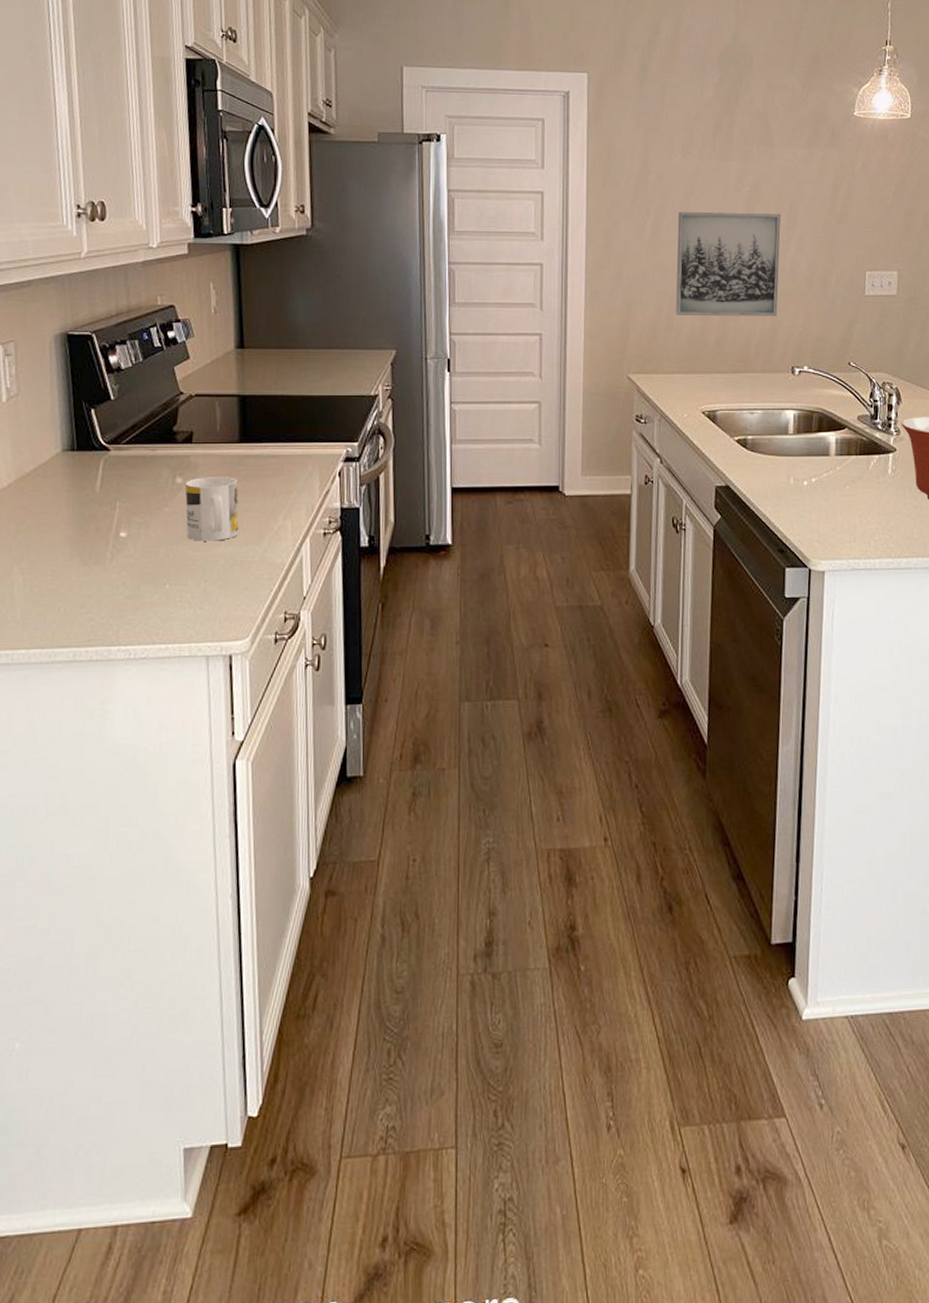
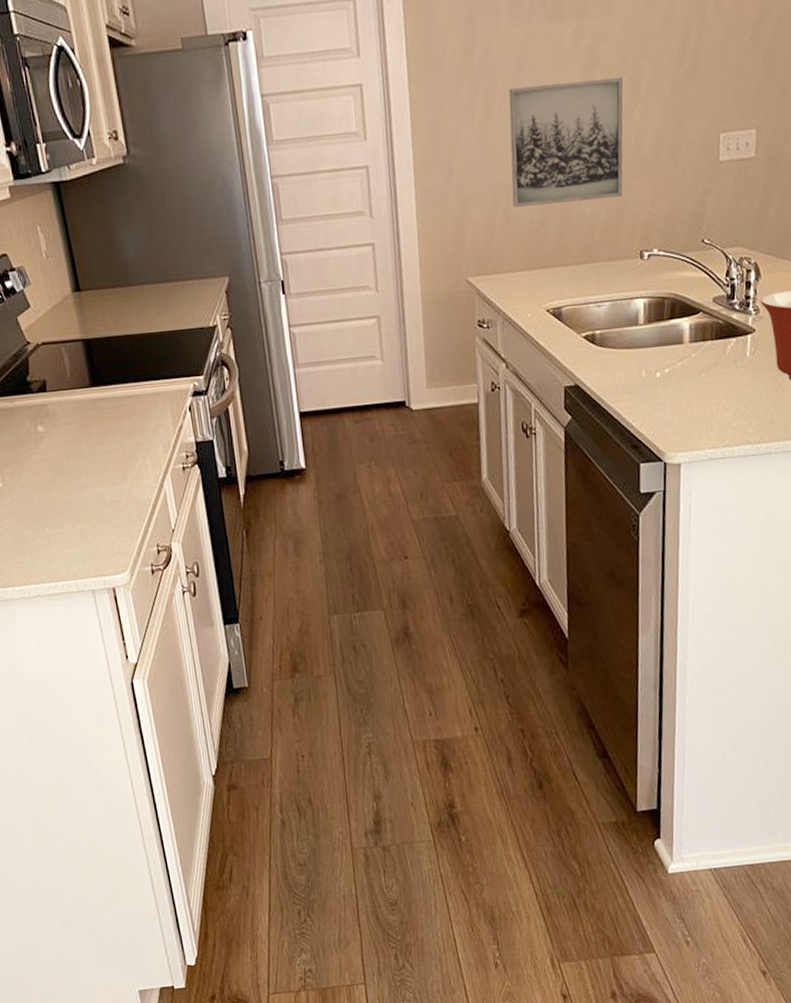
mug: present [185,477,239,541] -> none [46,421,104,486]

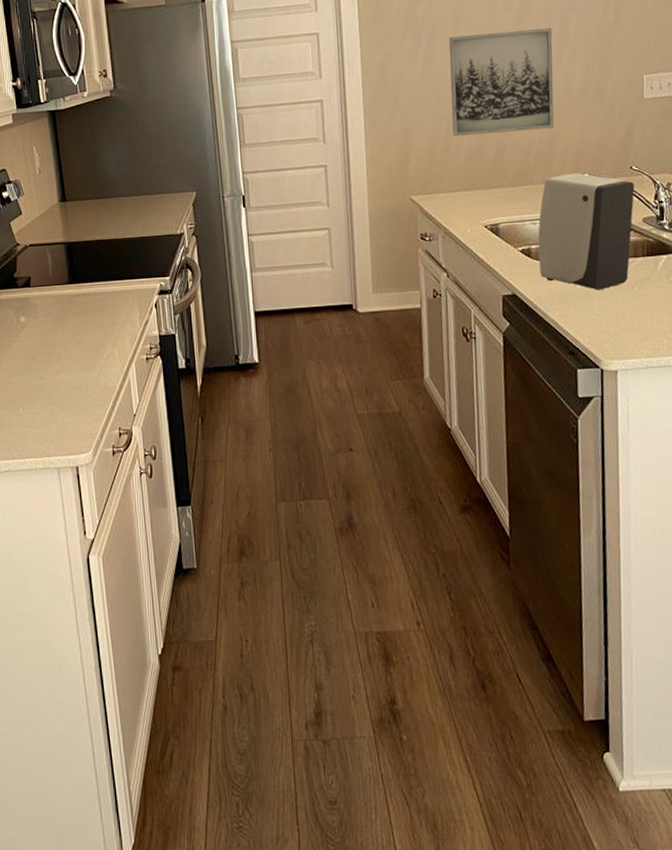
soap dispenser: none [602,247,706,378] -> present [538,172,635,290]

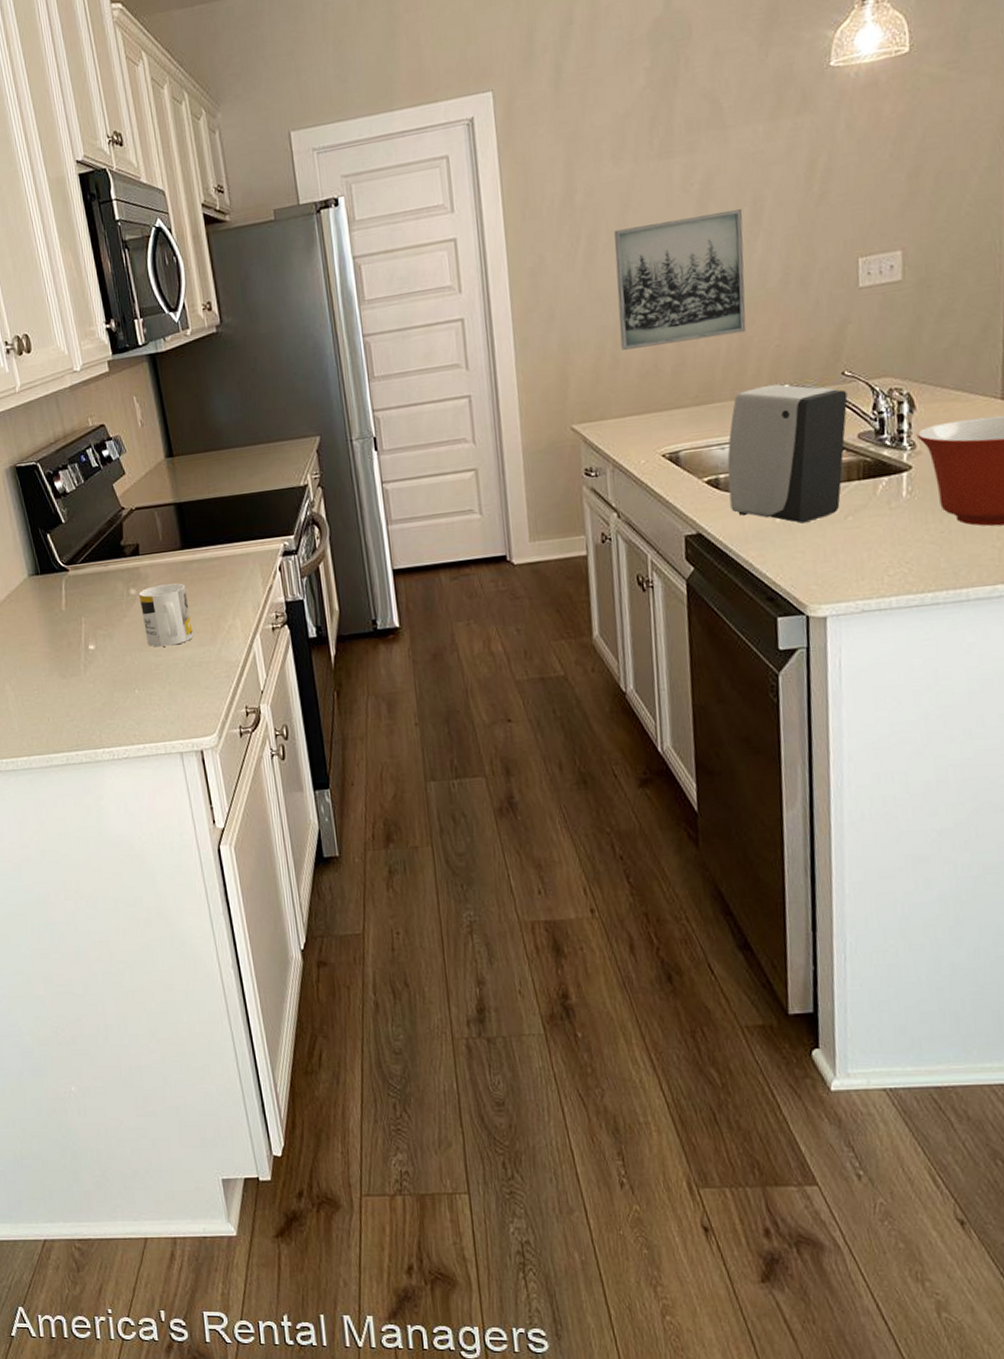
mug: none [27,314,75,371] -> present [138,583,193,647]

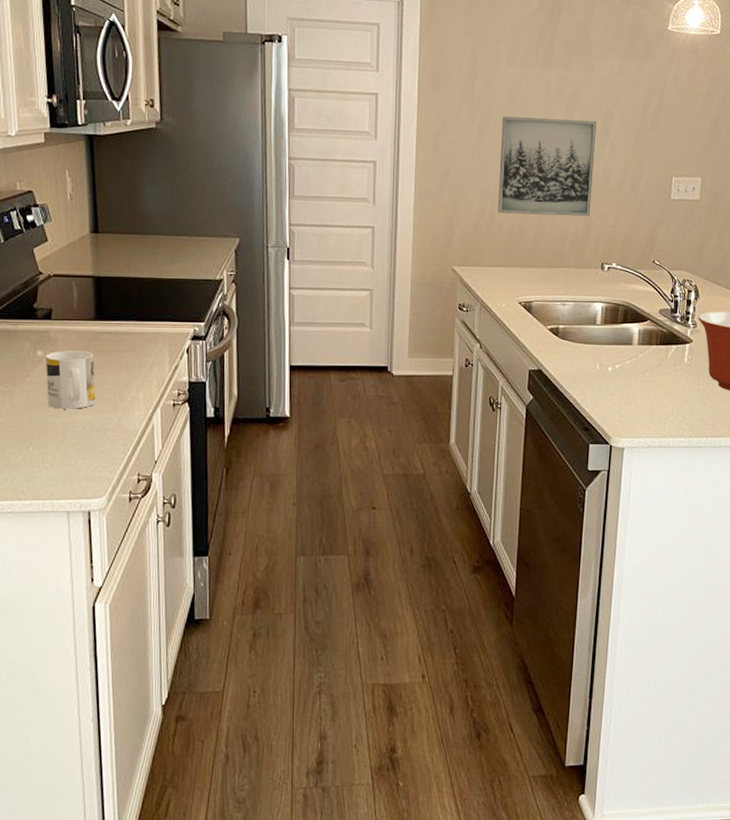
soap dispenser: present [727,384,848,523] -> none [565,260,655,373]

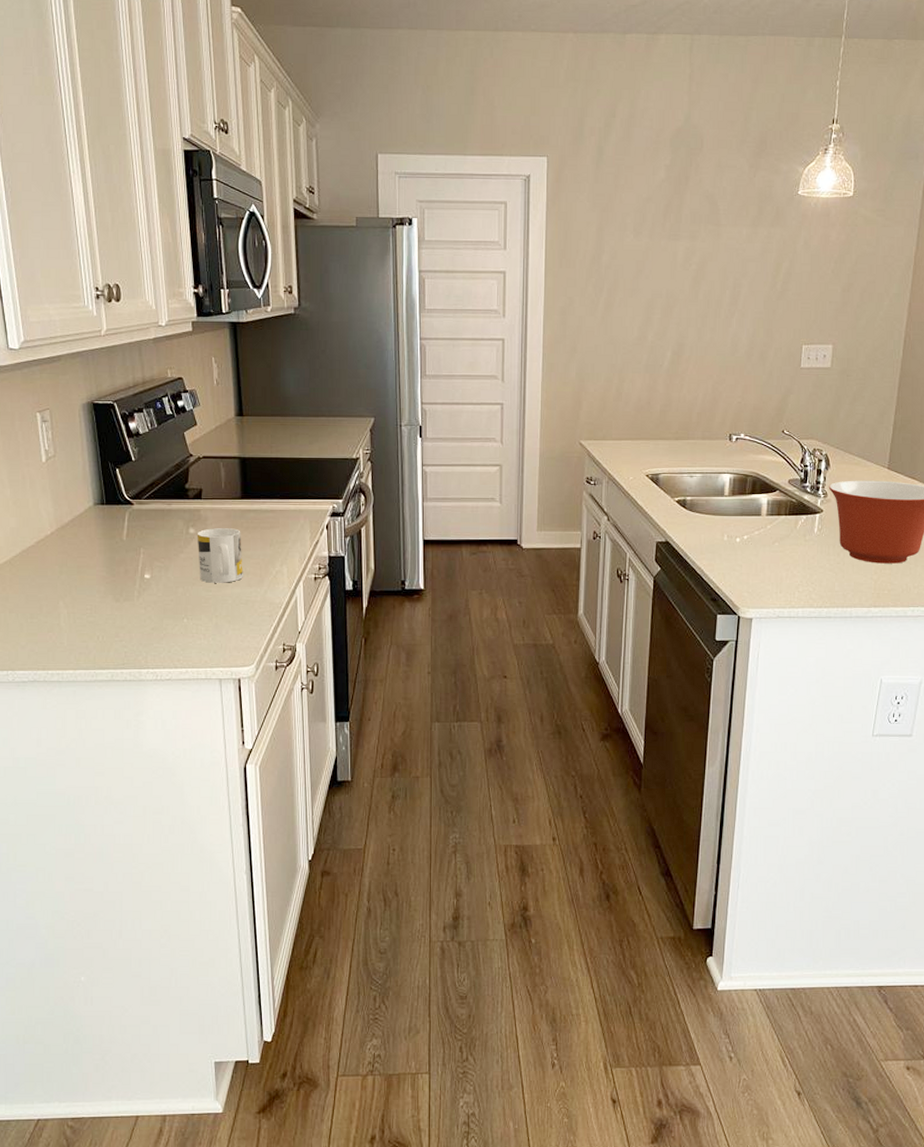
wall art: present [498,116,596,217] -> none [625,290,724,388]

